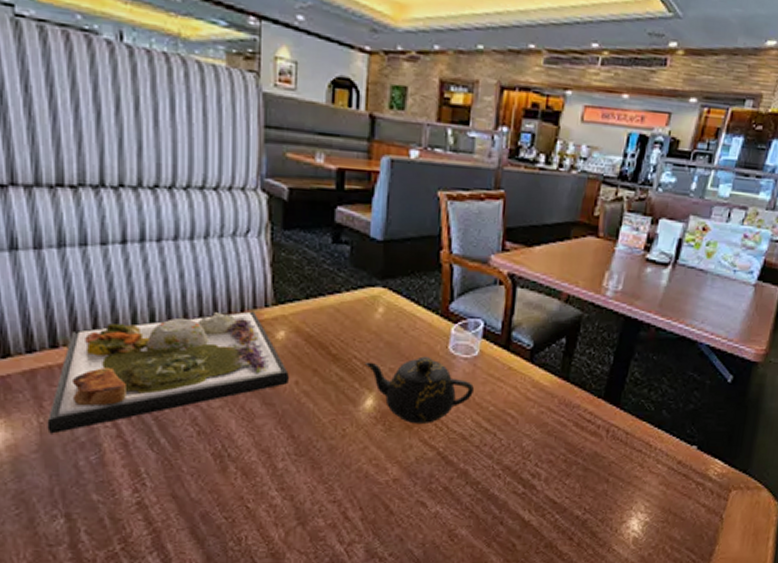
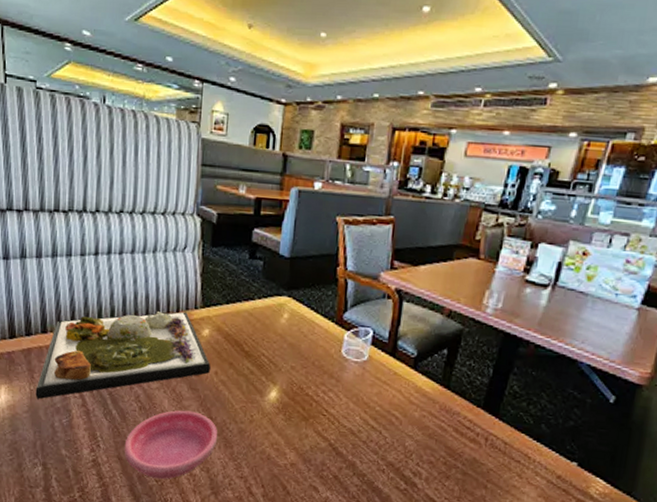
saucer: none [179,430,303,516] -> present [124,410,218,480]
teapot: present [364,356,474,425] -> none [270,357,363,418]

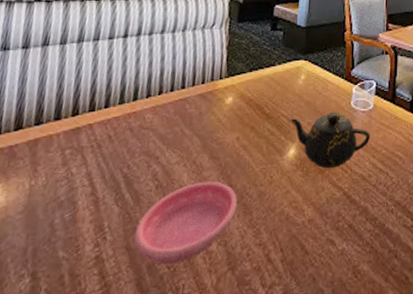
dinner plate: present [35,310,210,400] -> none [35,83,233,195]
teapot: none [270,357,363,418] -> present [289,112,370,169]

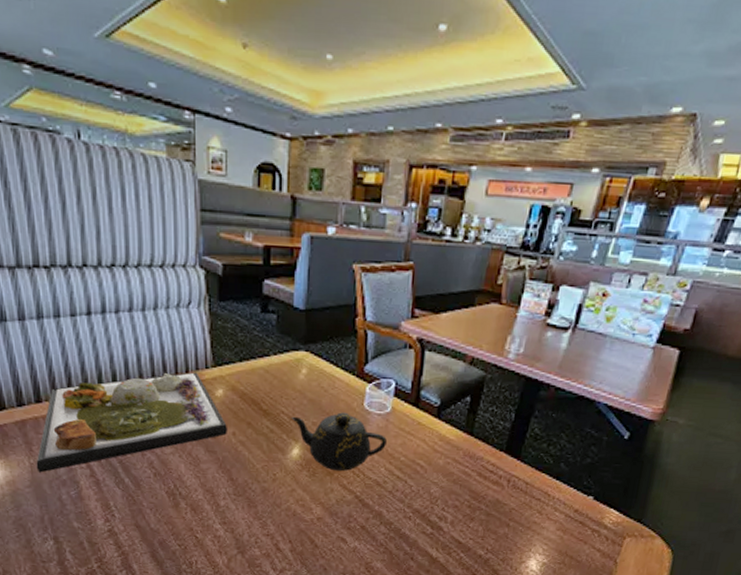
dinner plate: none [35,83,233,195] -> present [36,372,227,473]
saucer: present [134,181,238,265] -> none [141,473,241,544]

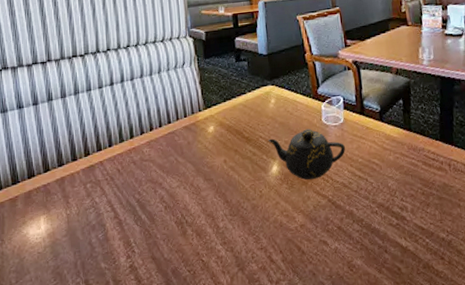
dinner plate: present [36,372,227,473] -> none [71,116,220,222]

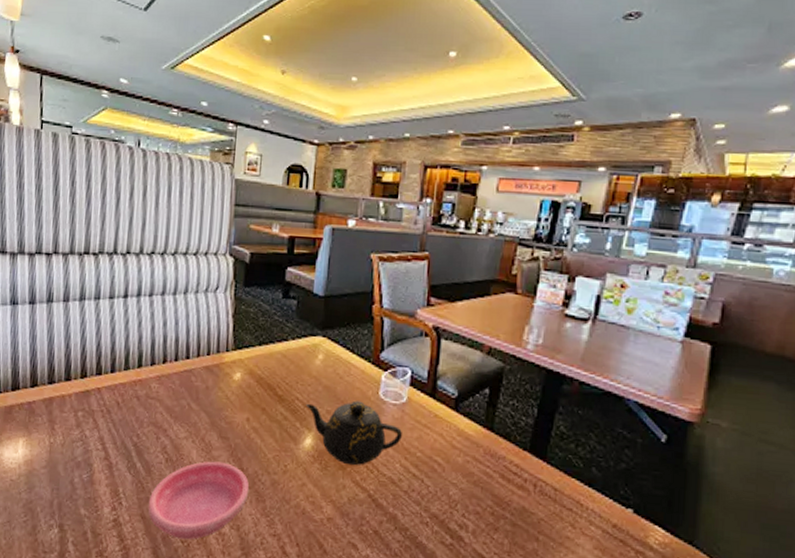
saucer: none [156,199,236,270] -> present [148,461,250,540]

